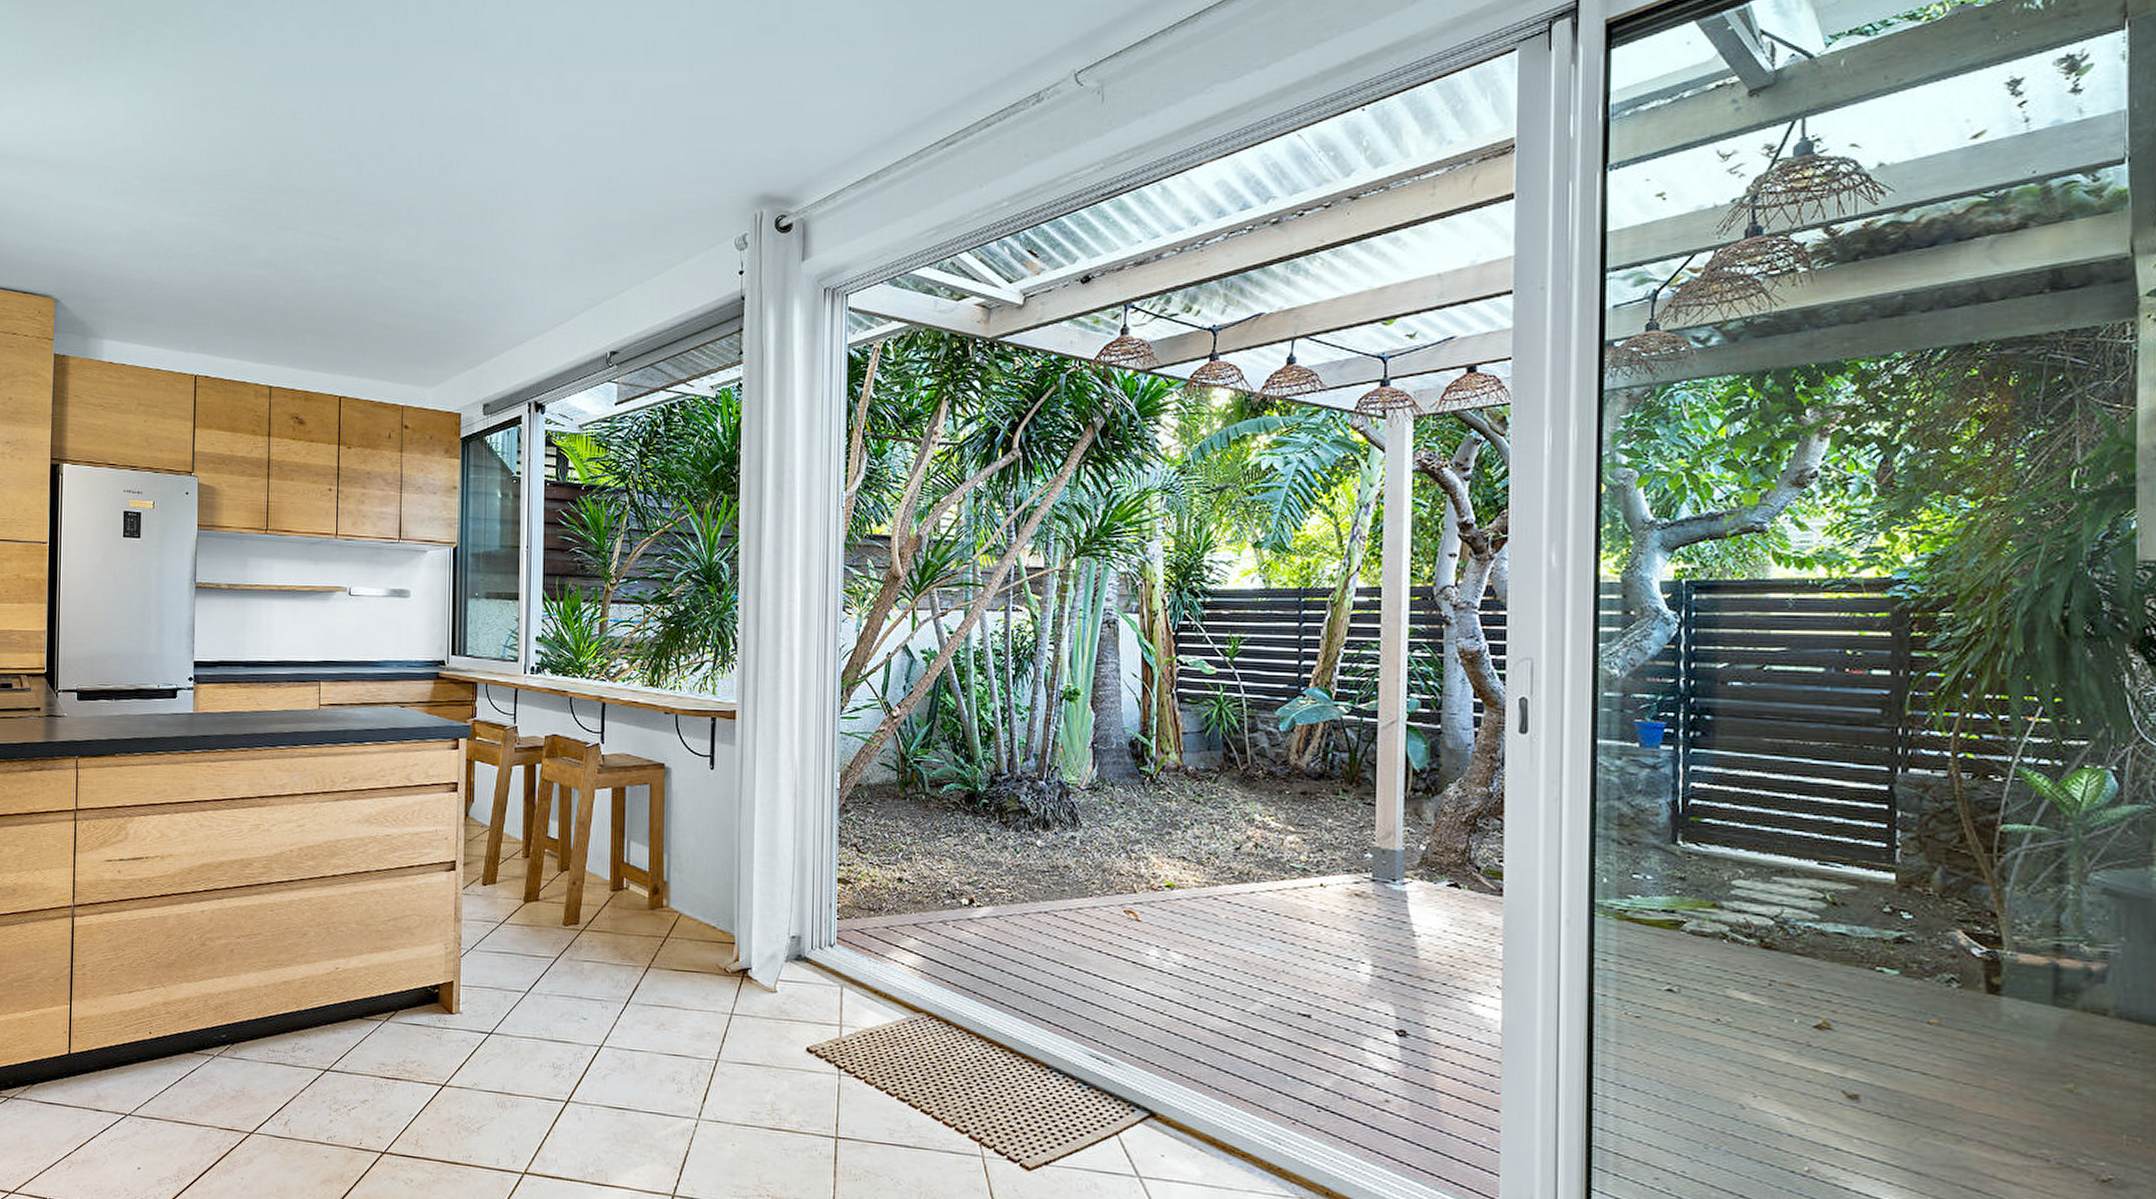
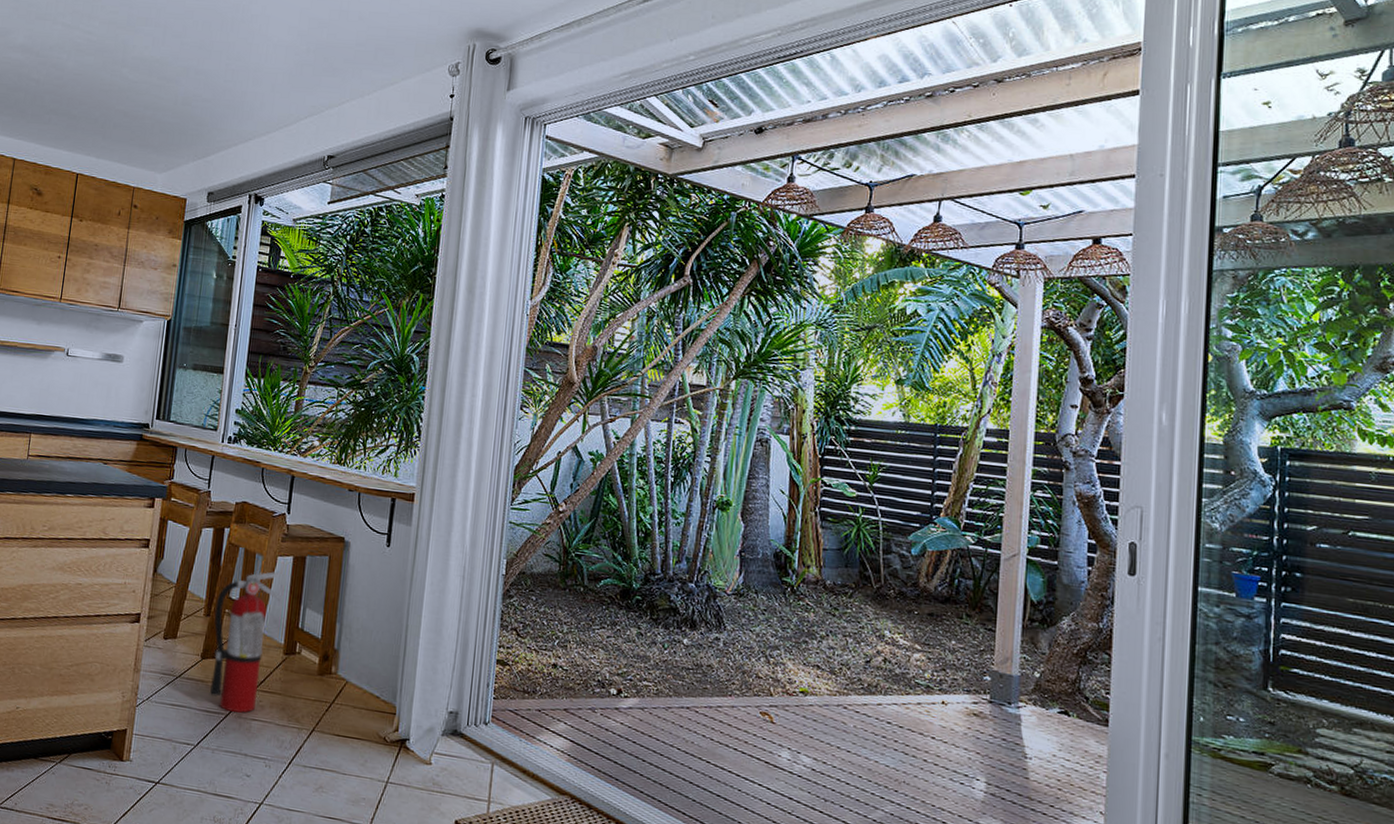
fire extinguisher: none [534,803,603,955] -> present [210,568,282,713]

